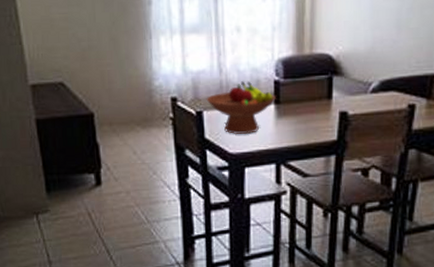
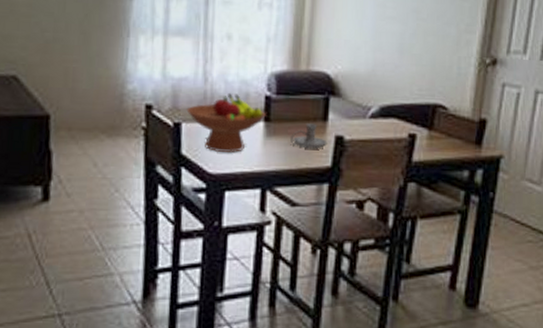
candle holder: none [299,102,333,126] -> present [290,123,327,149]

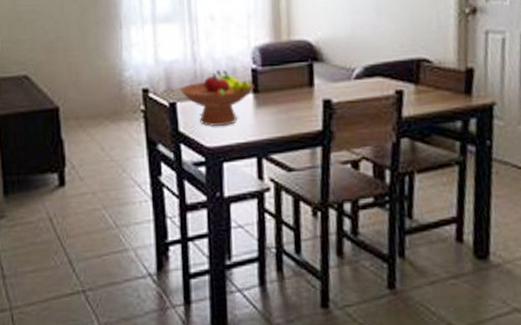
candle holder: present [290,123,327,149] -> none [280,90,316,115]

